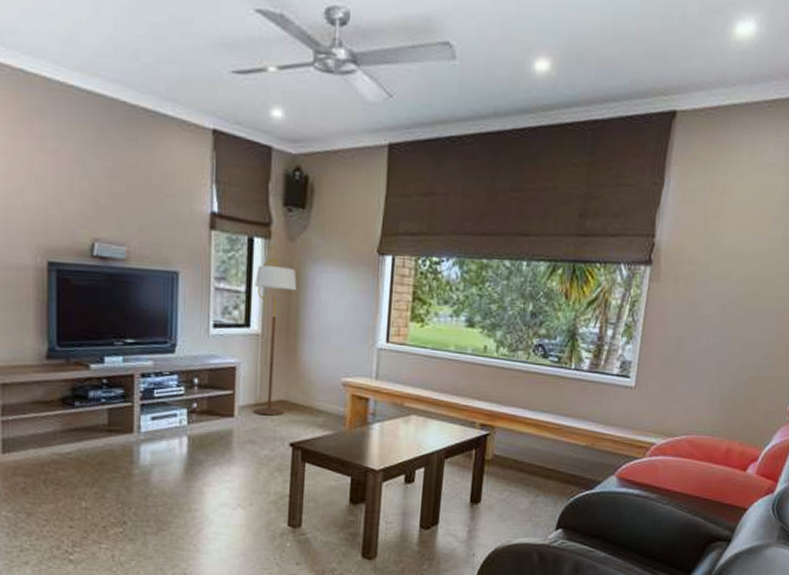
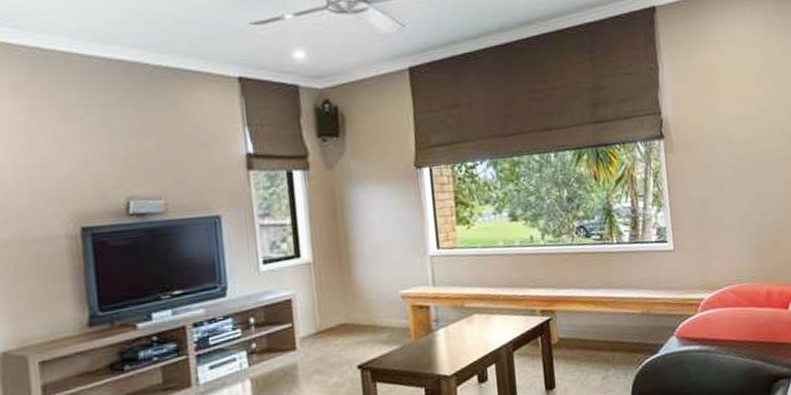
floor lamp: present [253,258,297,416] -> none [299,188,348,343]

